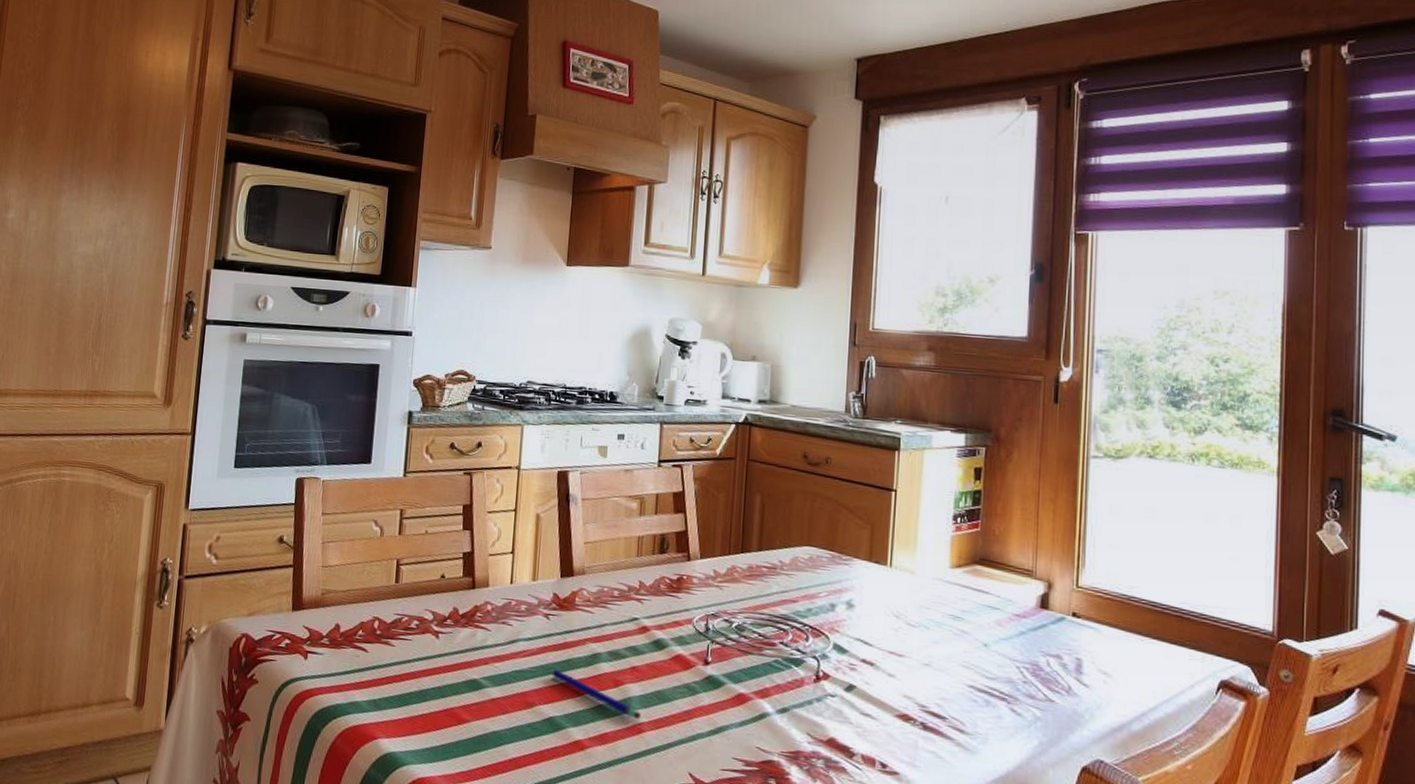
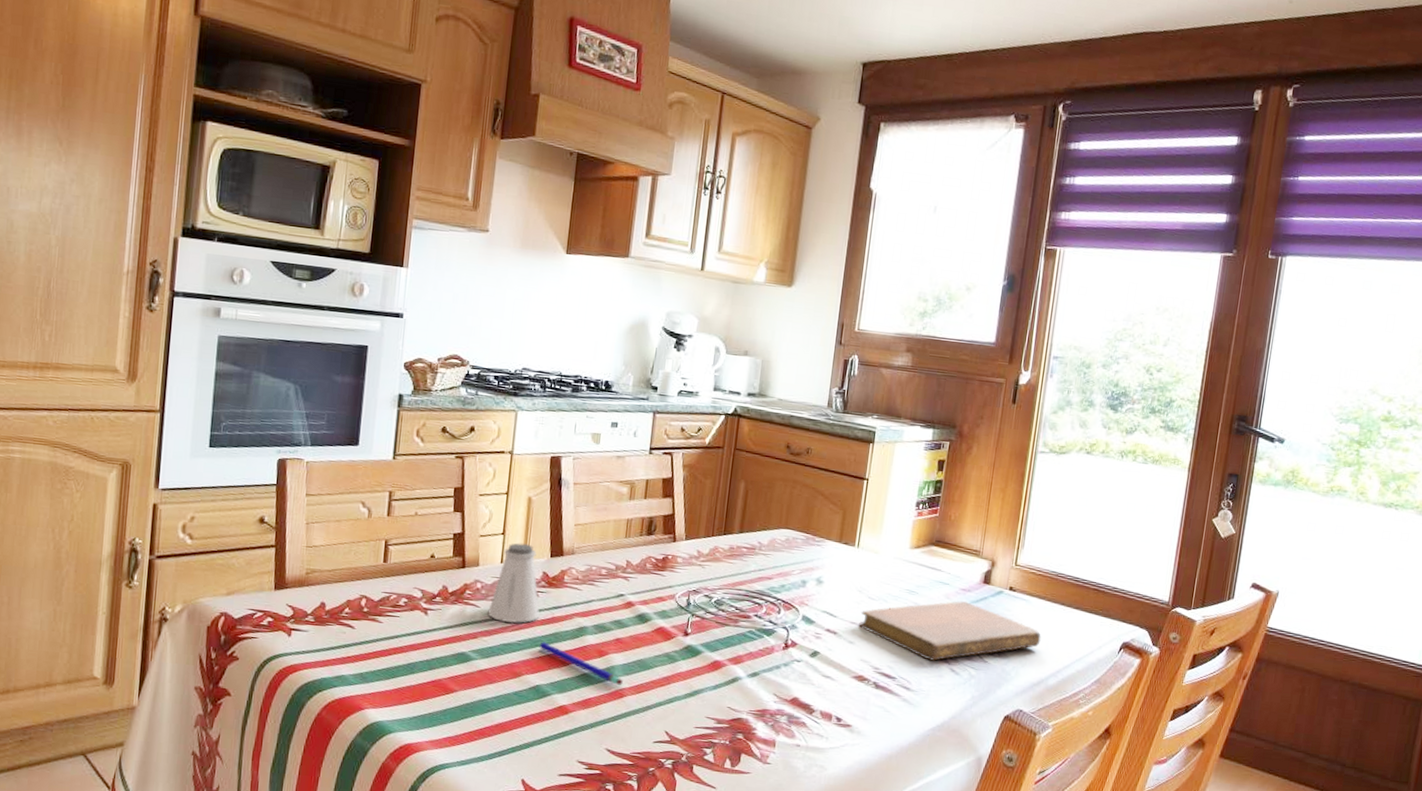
saltshaker: none [499,562,552,649] -> present [488,542,540,624]
notebook: none [898,628,1117,699] -> present [859,600,1041,661]

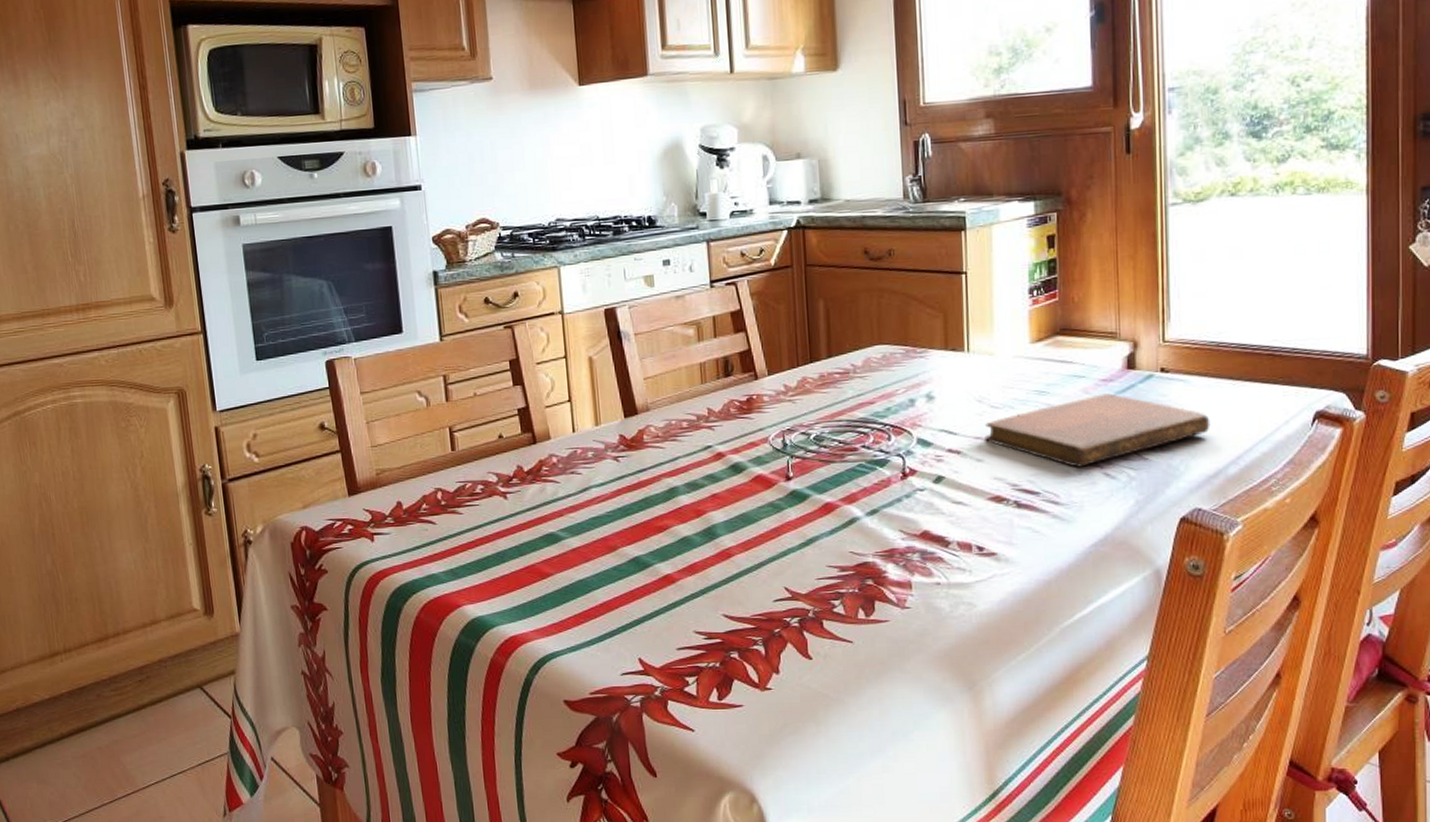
saltshaker: present [488,542,540,624] -> none [569,407,625,495]
pen: present [539,642,623,686] -> none [630,509,728,546]

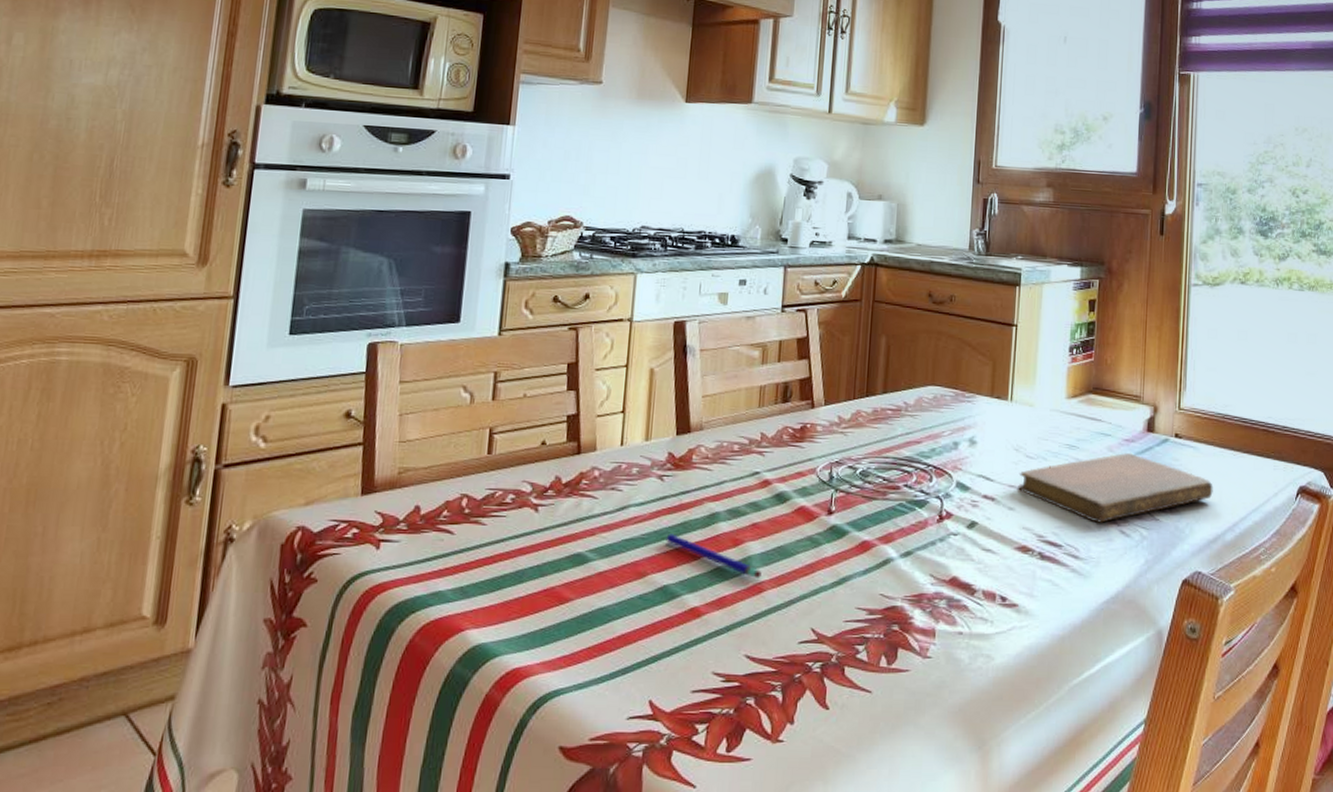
pen: none [630,509,728,546] -> present [666,533,762,580]

